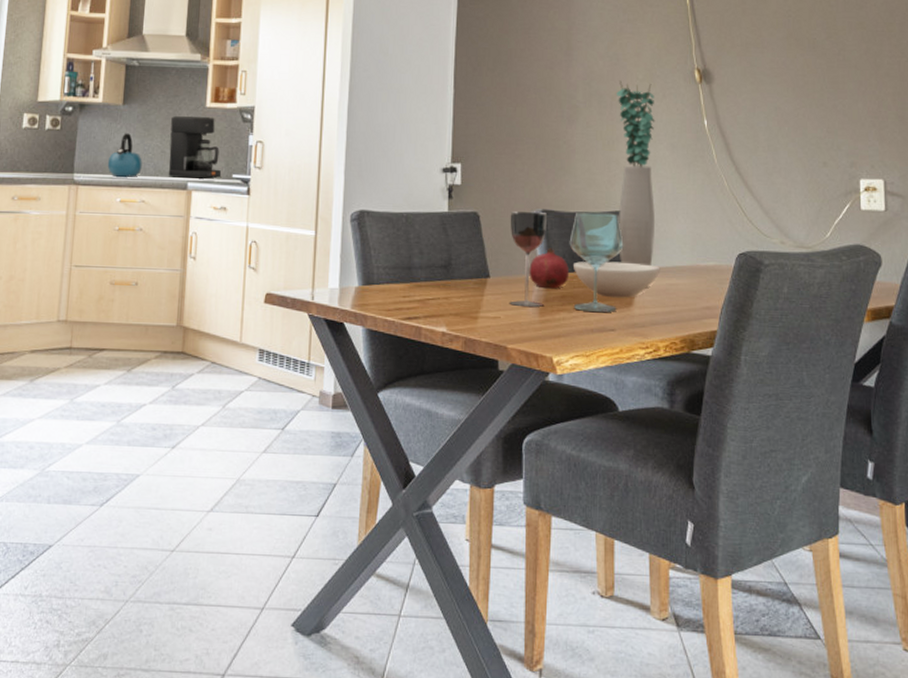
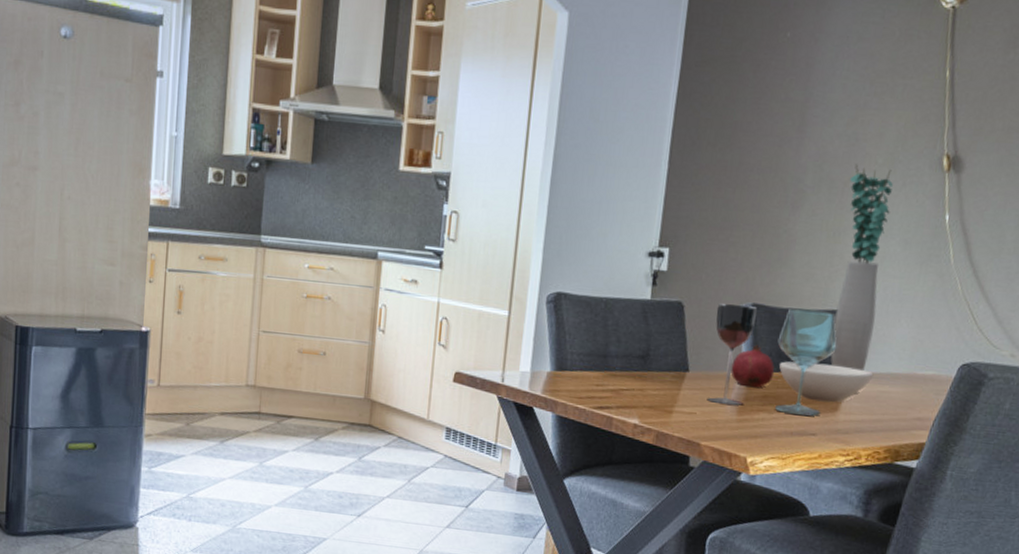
kettle: present [107,133,142,177] -> none [295,194,332,243]
coffee maker: present [168,116,221,179] -> none [357,179,413,249]

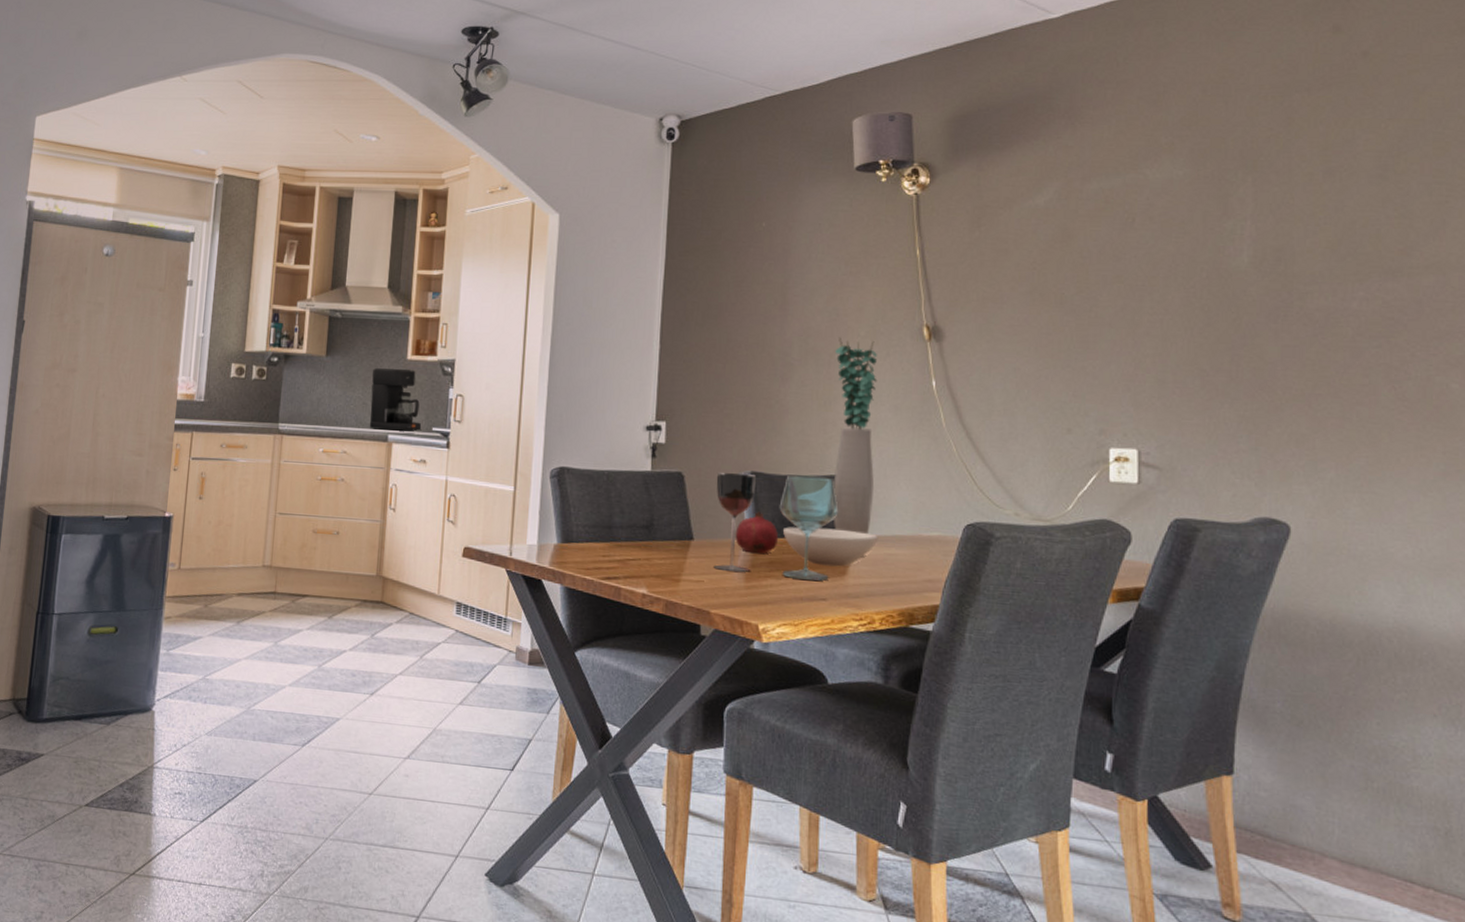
coffee maker: none [357,179,413,249] -> present [369,368,421,431]

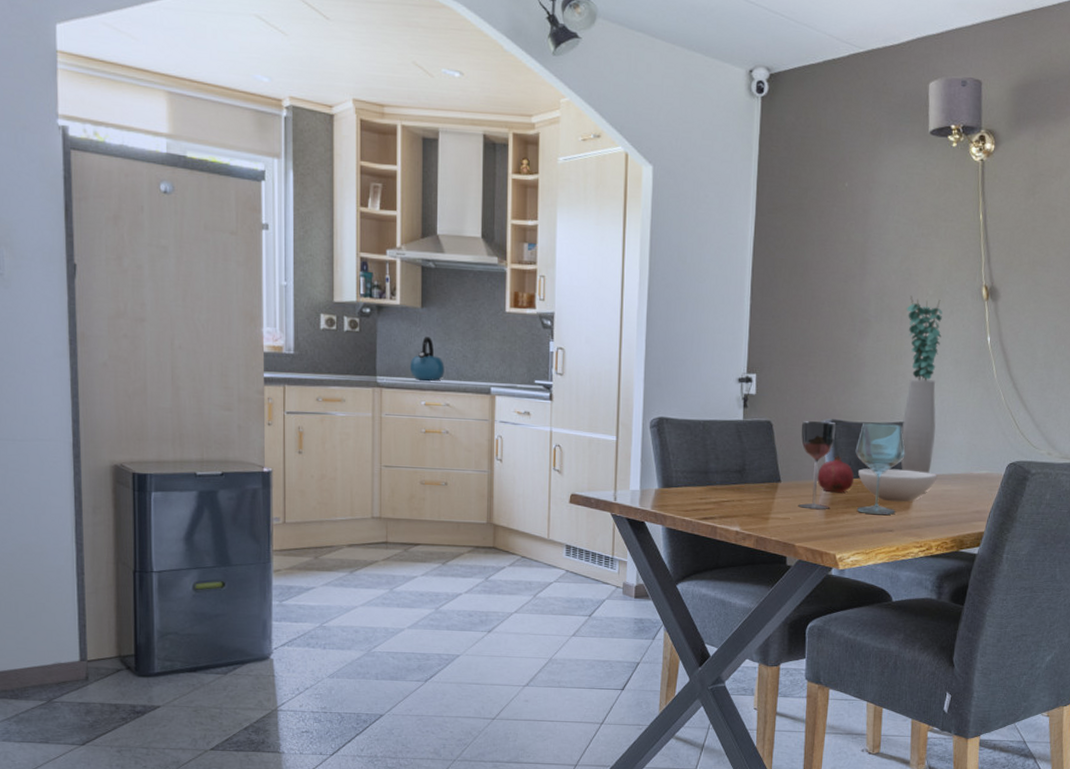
kettle: none [310,384,345,428] -> present [409,337,445,381]
coffee maker: present [369,368,421,431] -> none [471,321,523,384]

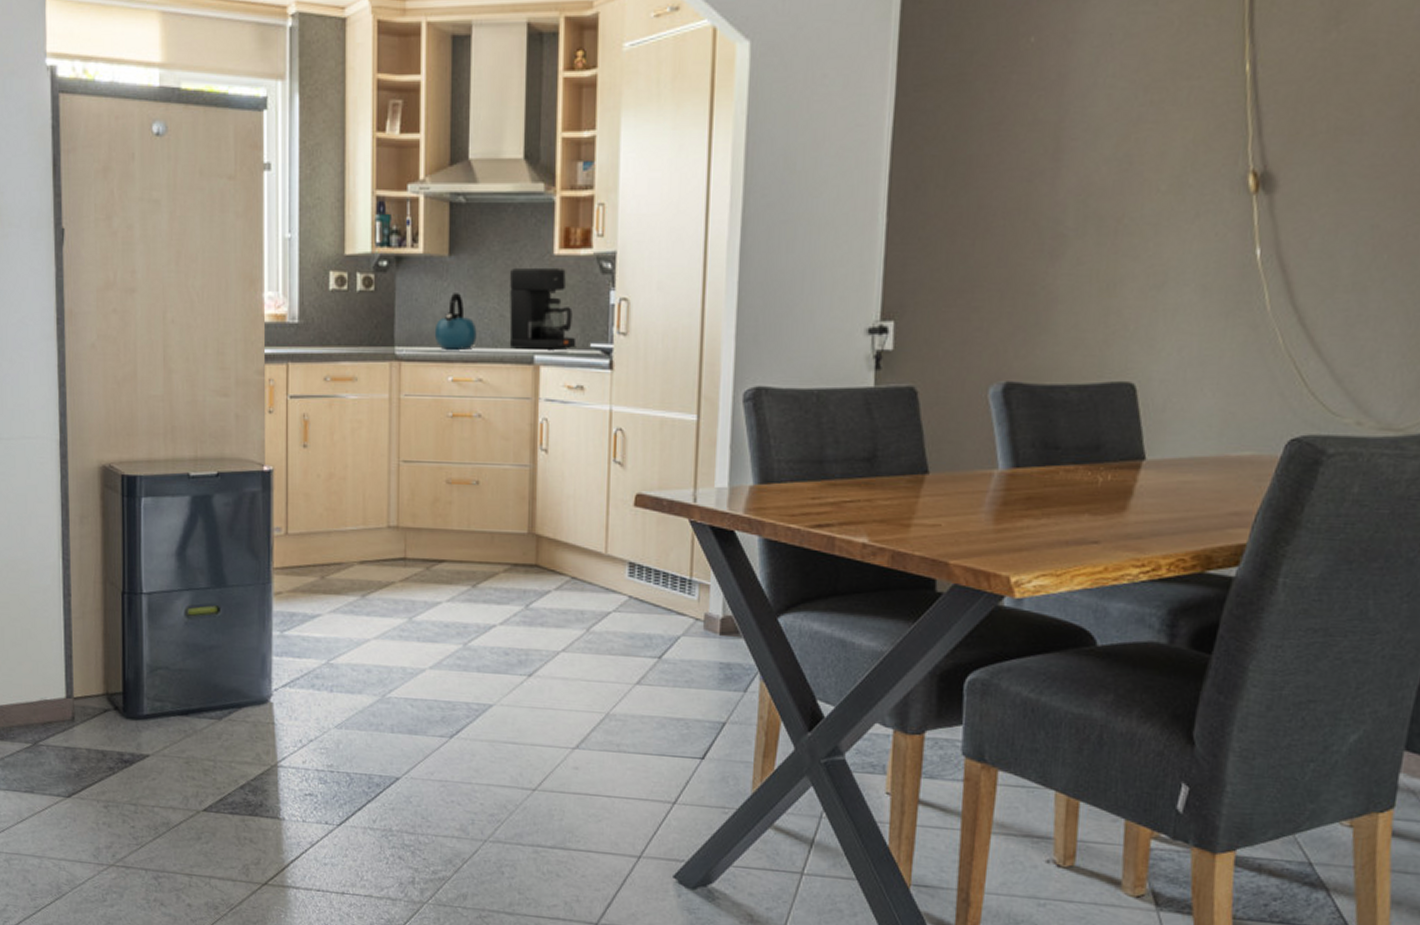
coffee maker: none [471,321,523,384] -> present [509,269,575,349]
wineglass: present [798,421,837,509] -> none [953,385,1013,512]
fruit: present [817,455,855,493] -> none [982,433,1040,488]
wine glass: present [855,422,906,515] -> none [1041,384,1120,520]
bowl: present [858,468,938,503] -> none [1046,451,1171,501]
vase: present [901,295,942,474] -> none [1112,194,1182,458]

